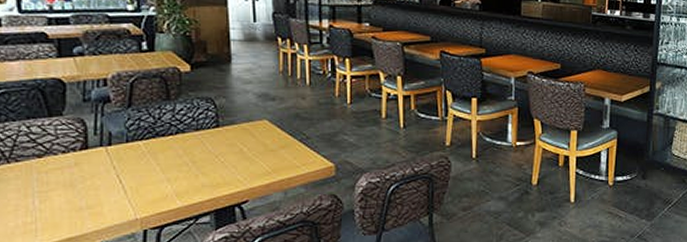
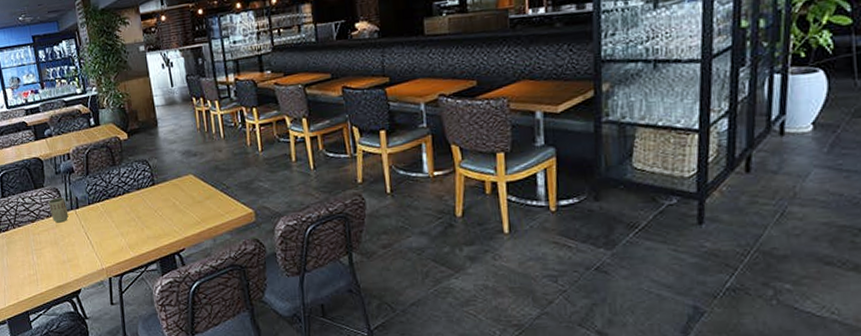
cup: none [67,129,95,161] -> present [48,196,69,223]

